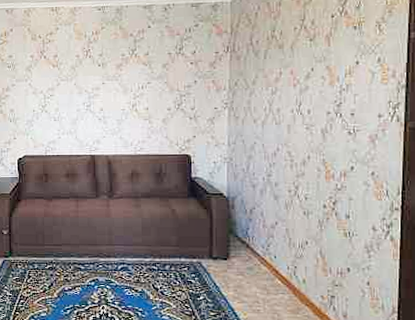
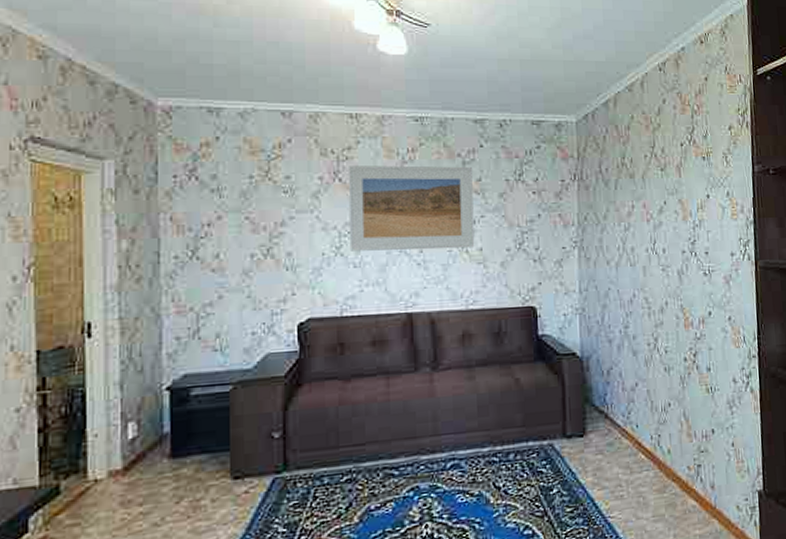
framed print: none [50,43,143,109] -> present [347,165,475,251]

